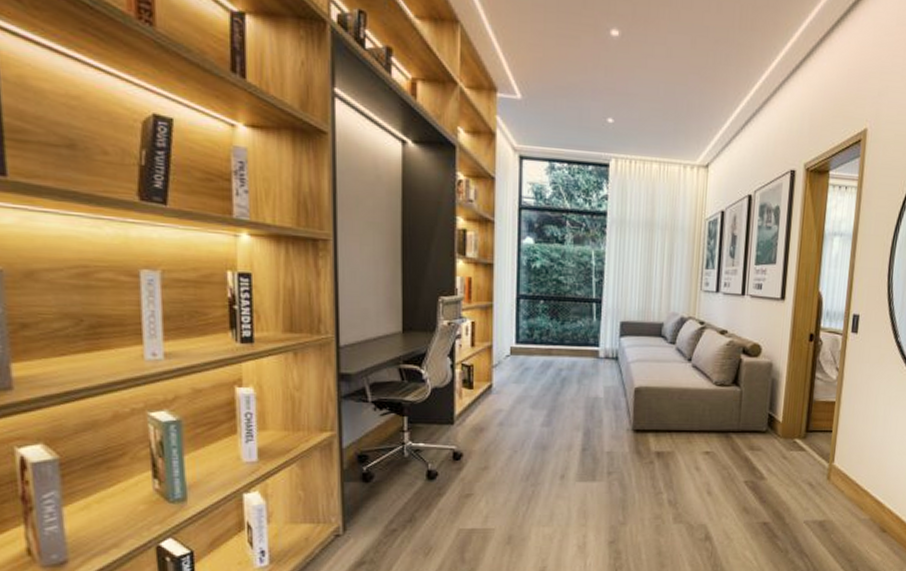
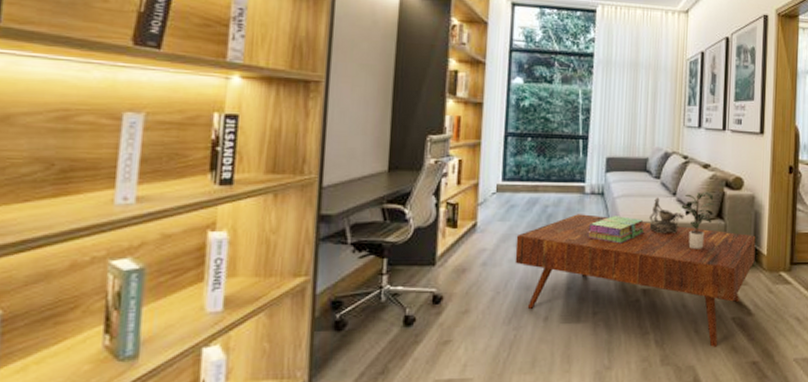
coffee table: none [531,378,772,508] -> present [515,214,756,347]
stack of books: none [600,380,659,408] -> present [586,216,645,244]
decorative bowl: none [663,363,700,400] -> present [649,197,684,234]
potted plant: none [696,358,733,415] -> present [681,191,716,249]

